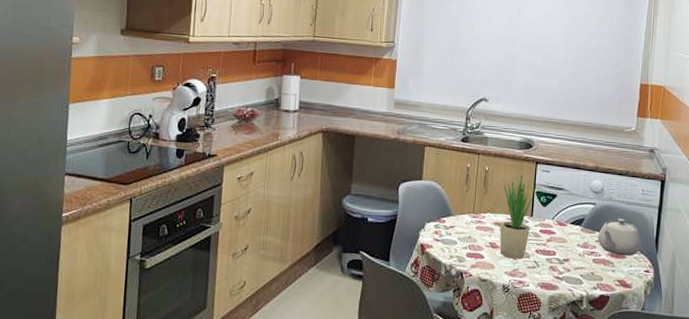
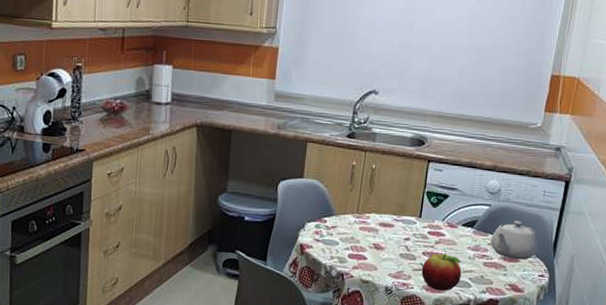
potted plant: present [499,174,533,259] -> none [384,173,422,261]
fruit: none [535,251,573,288] -> present [421,253,462,291]

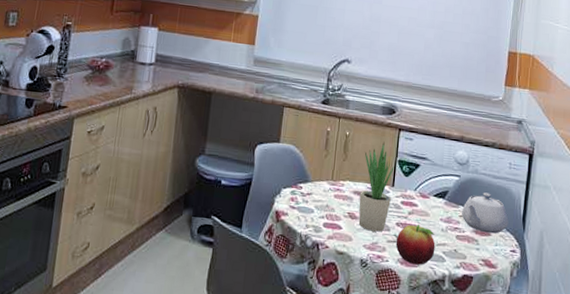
potted plant: none [384,173,422,261] -> present [358,141,395,232]

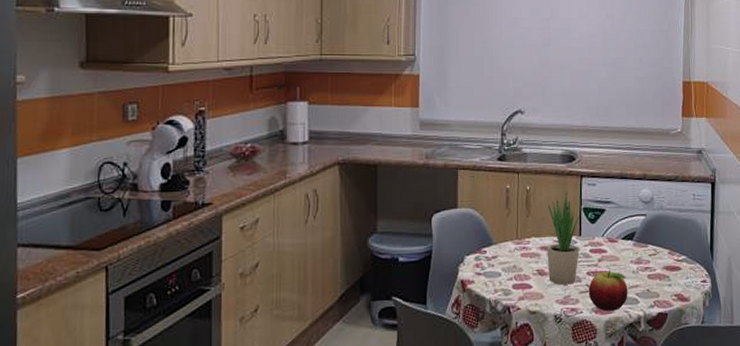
teapot: present [462,192,509,234] -> none [651,227,697,268]

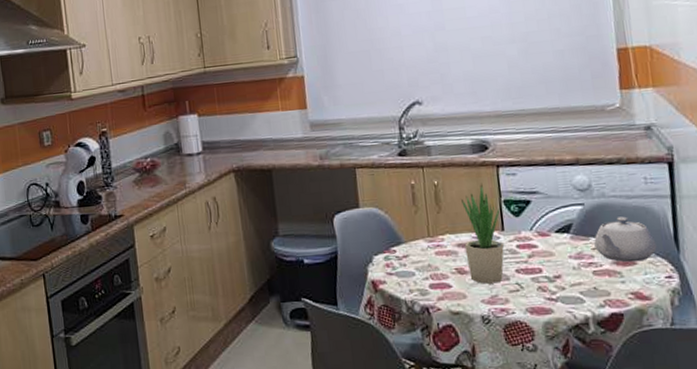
fruit: present [588,270,628,311] -> none [519,267,570,312]
teapot: none [651,227,697,268] -> present [594,216,657,263]

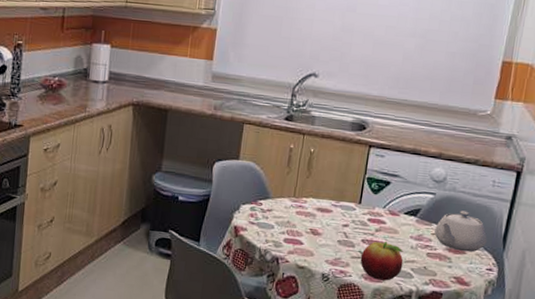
potted plant: present [461,183,504,284] -> none [321,158,363,248]
fruit: none [519,267,570,312] -> present [360,242,404,281]

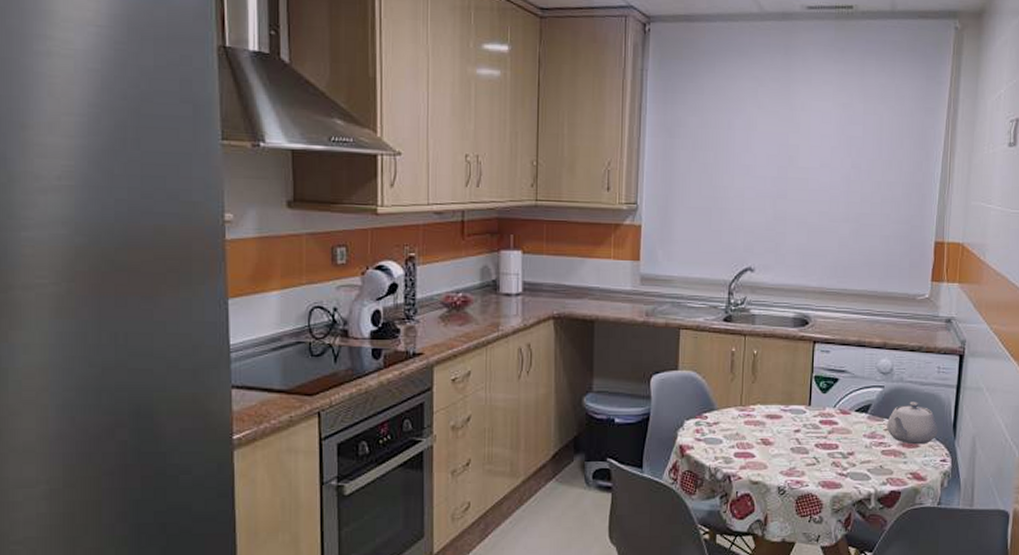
fruit: present [360,242,404,281] -> none [815,444,859,486]

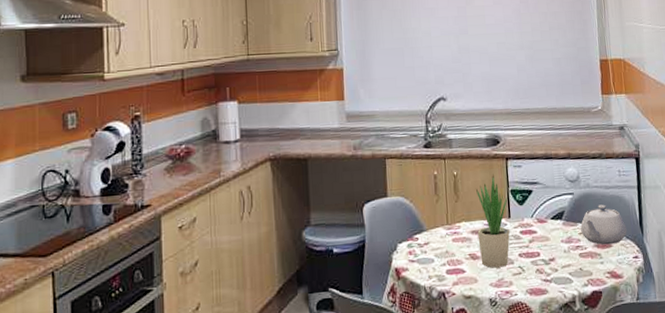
potted plant: none [772,357,810,456] -> present [476,174,510,268]

